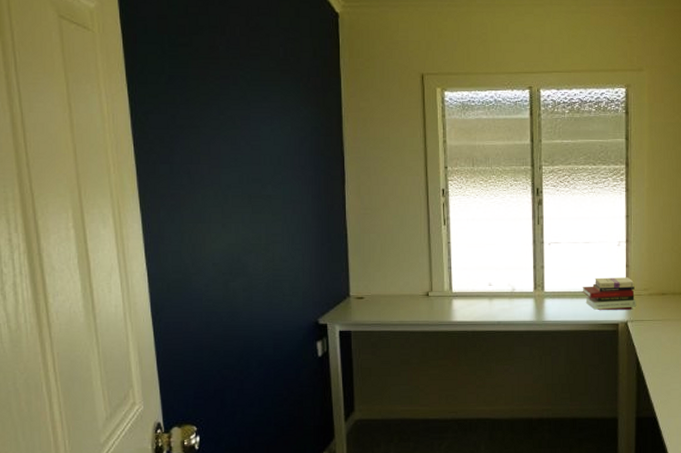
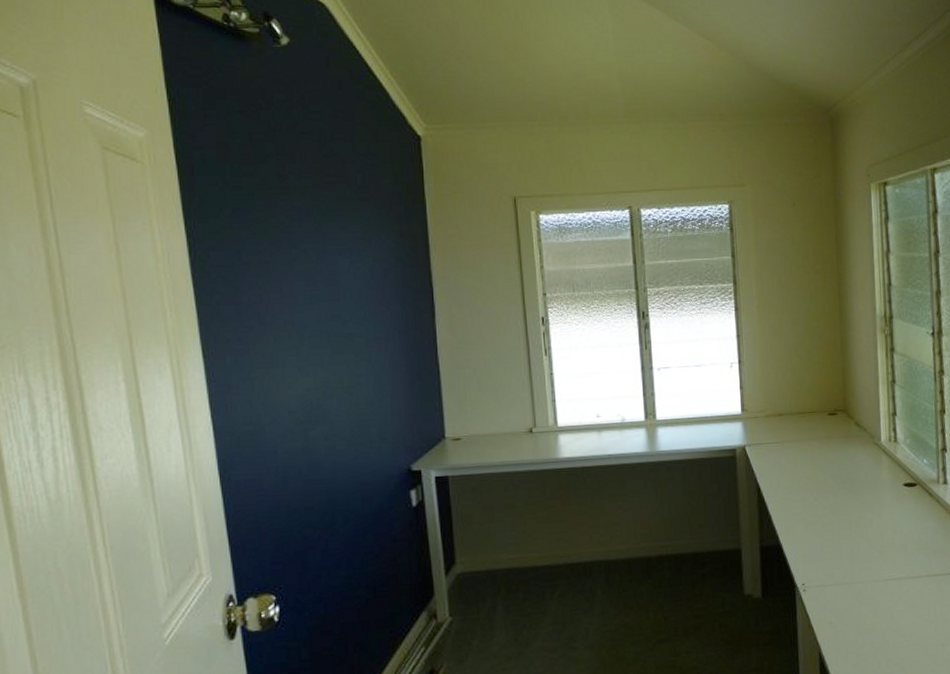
books: present [582,277,637,310] -> none [695,399,754,436]

